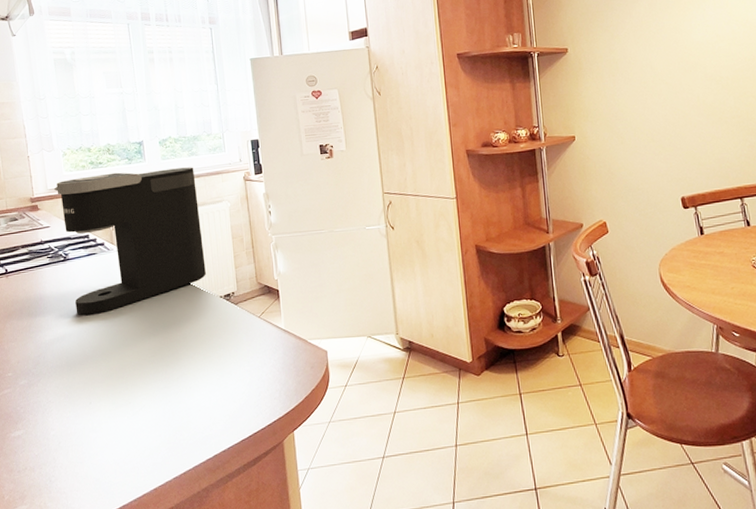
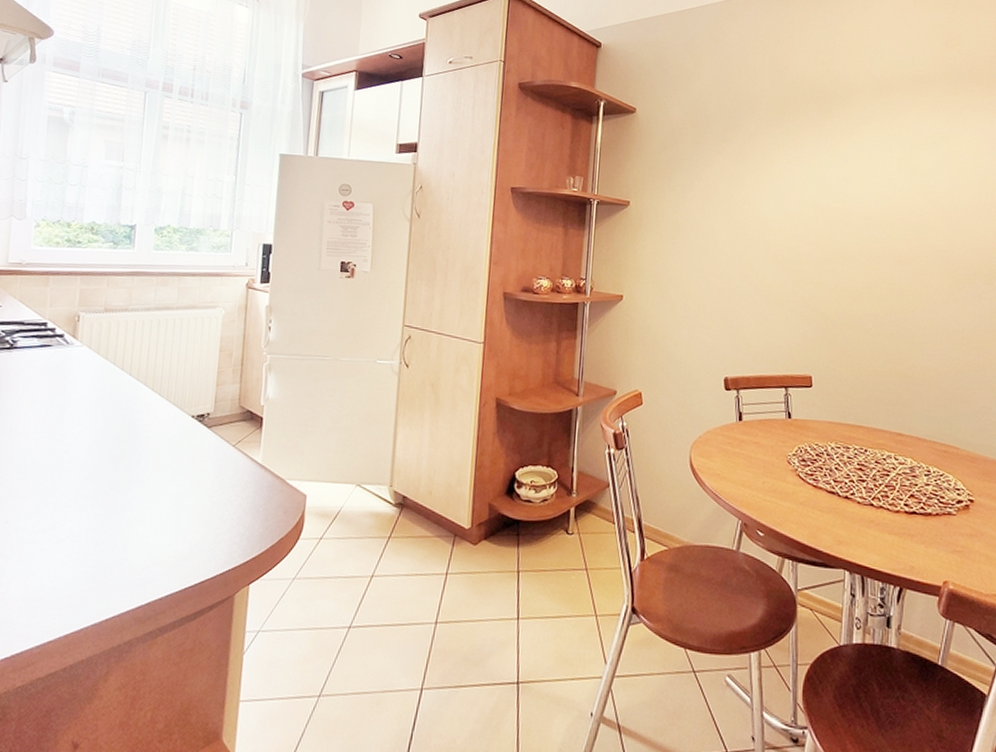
coffee maker: present [54,167,206,316] -> none [11,255,190,418]

